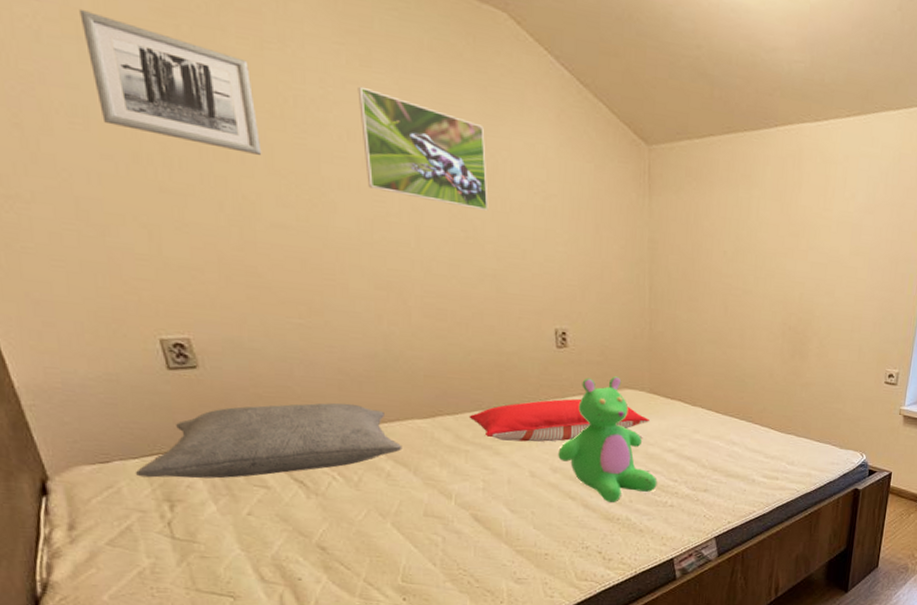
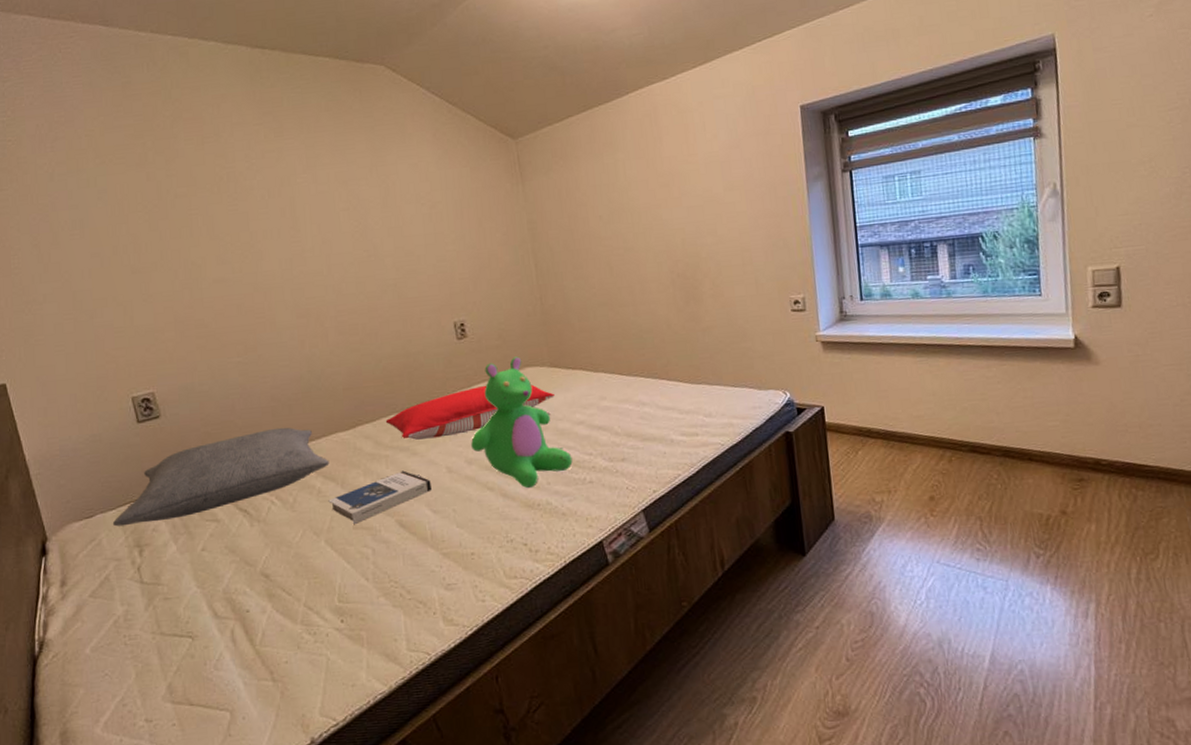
wall art: present [79,8,262,155] -> none [79,149,205,230]
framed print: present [357,86,489,211] -> none [274,152,385,233]
hardback book: none [398,467,512,512] -> present [328,470,431,525]

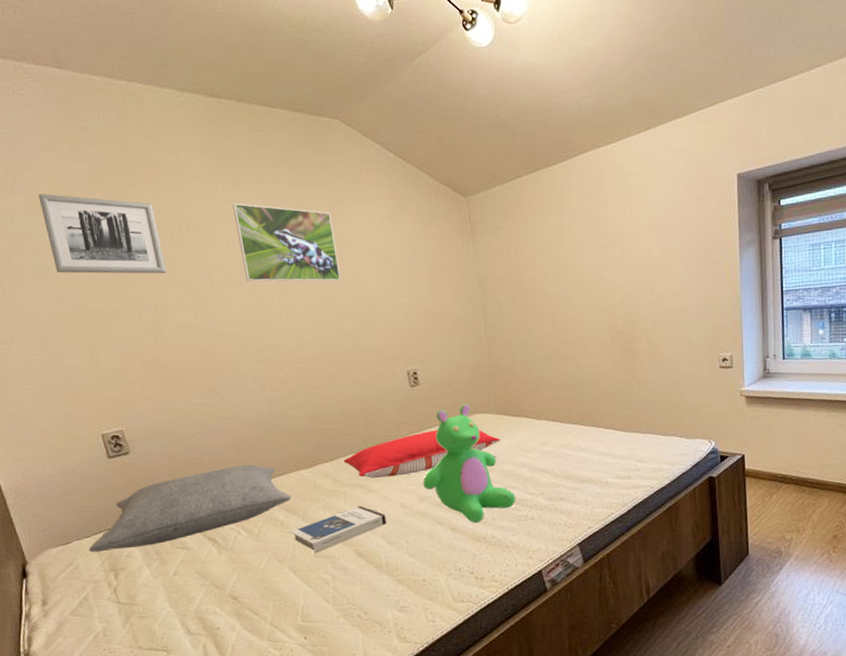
wall art: none [79,149,205,230] -> present [38,193,167,274]
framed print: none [274,152,385,233] -> present [232,203,341,282]

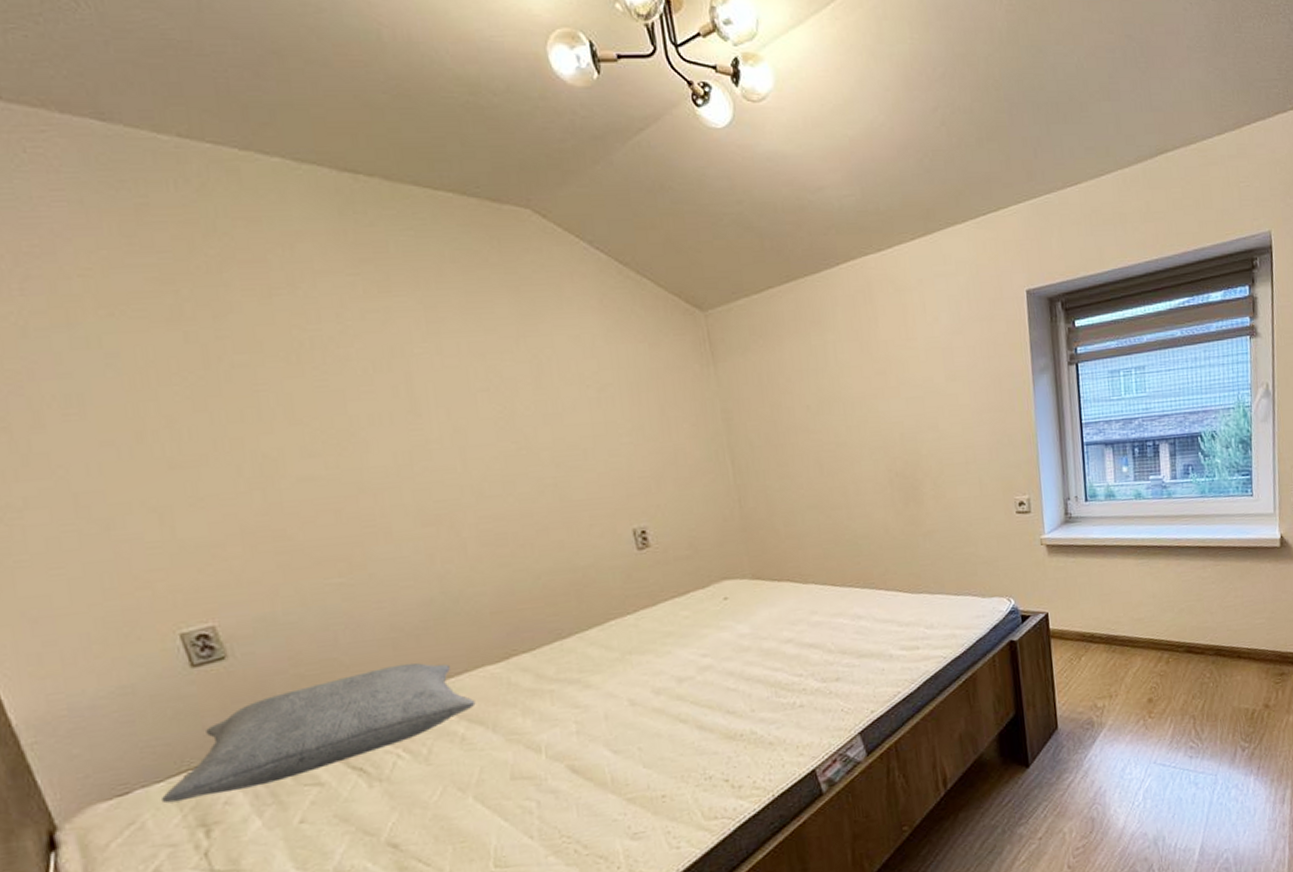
wall art: present [38,193,167,274] -> none [69,294,280,409]
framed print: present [232,203,341,282] -> none [378,313,539,418]
hardback book: present [291,506,386,554] -> none [476,706,610,775]
pillow: present [343,429,500,478] -> none [548,599,758,670]
teddy bear: present [423,404,516,523] -> none [658,568,780,717]

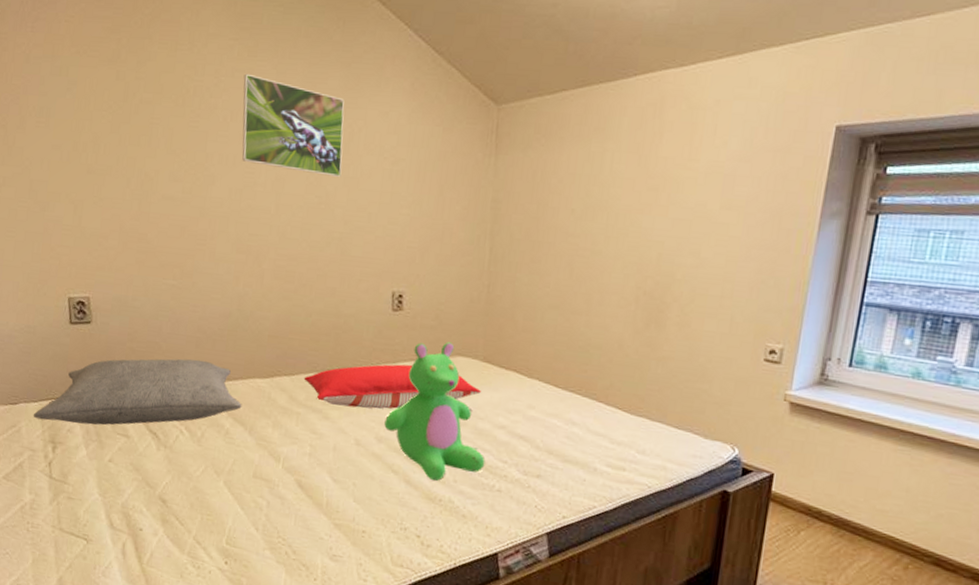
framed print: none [378,313,539,418] -> present [242,73,345,177]
pillow: none [548,599,758,670] -> present [304,364,481,409]
teddy bear: none [658,568,780,717] -> present [384,342,485,481]

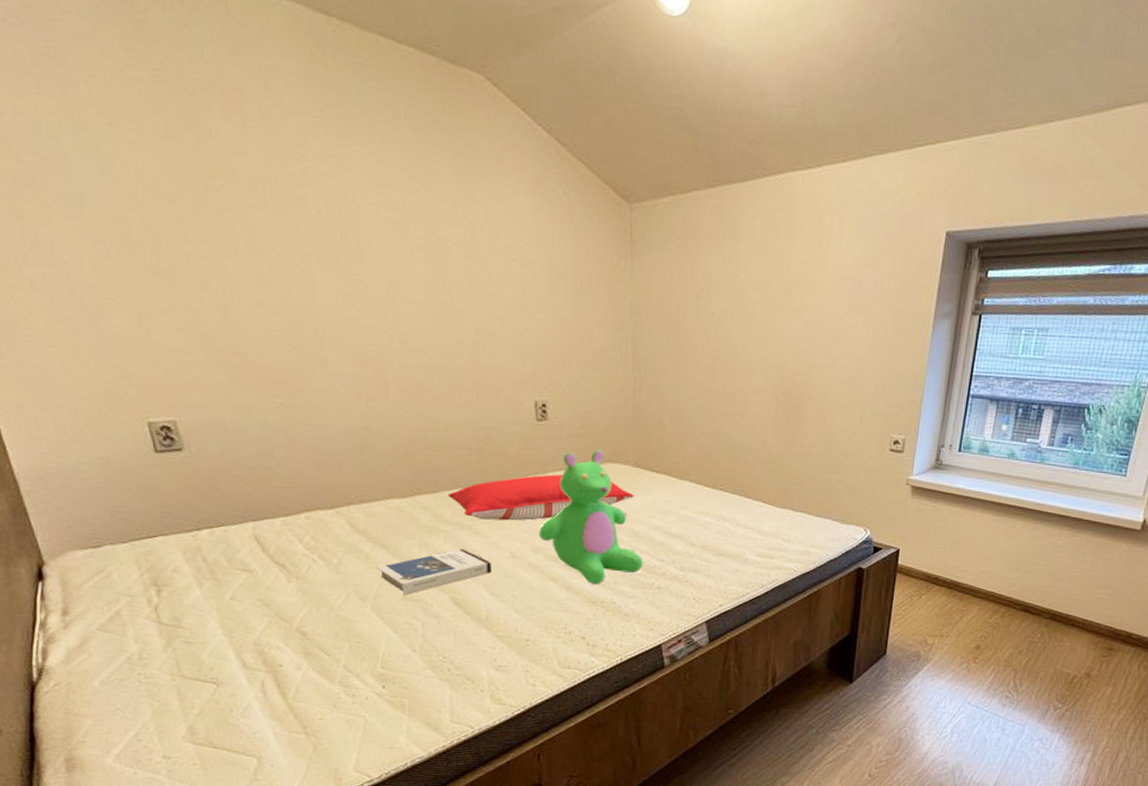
pillow: present [33,358,242,425] -> none [124,483,381,563]
hardback book: none [234,431,337,474] -> present [377,548,491,596]
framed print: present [242,73,345,177] -> none [336,159,466,280]

